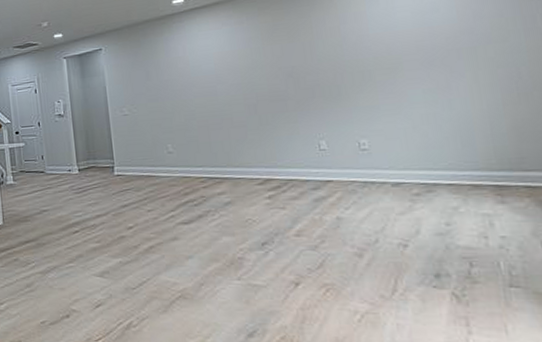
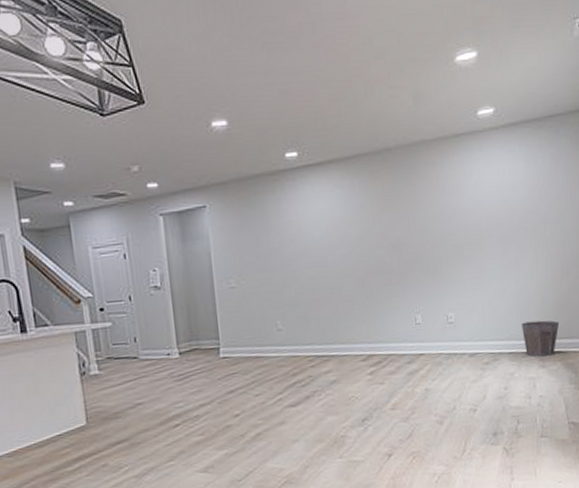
waste bin: none [462,149,522,191] -> present [521,320,560,357]

